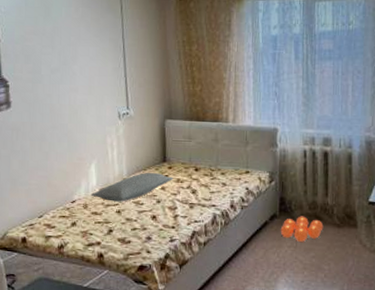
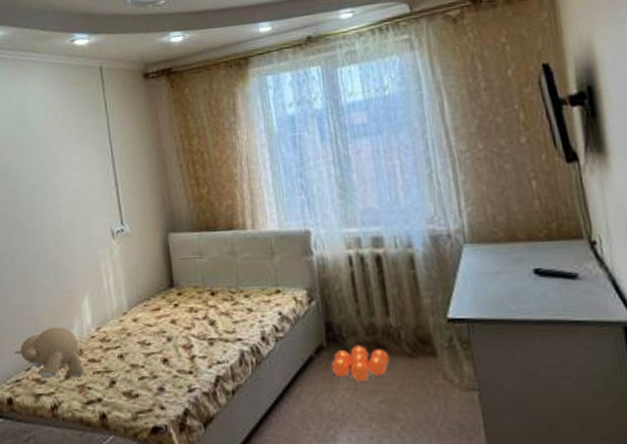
teddy bear: none [29,185,87,225] -> present [14,326,84,379]
pillow: present [90,172,174,202] -> none [85,301,185,344]

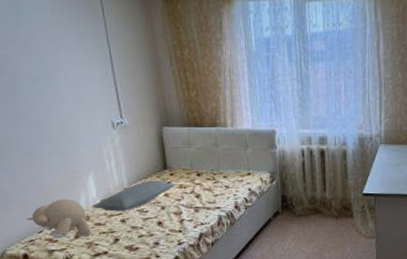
pillow: none [85,301,185,344] -> present [91,180,176,211]
ball: present [331,345,390,381] -> none [283,211,323,234]

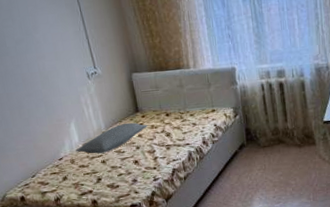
teddy bear: present [26,198,91,239] -> none [20,145,77,182]

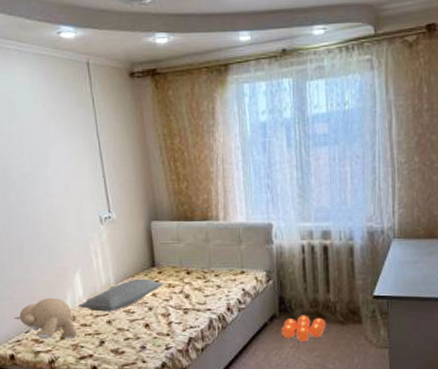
teddy bear: none [20,145,77,182] -> present [13,297,77,340]
ball: none [249,142,287,164] -> present [281,315,327,341]

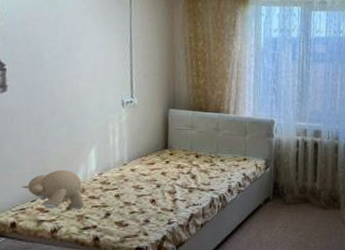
pillow: present [78,278,164,312] -> none [89,158,174,186]
ball: present [281,315,327,341] -> none [273,199,312,222]

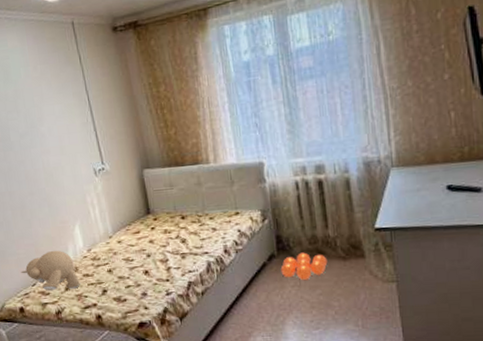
ball: none [273,199,312,222] -> present [280,252,328,280]

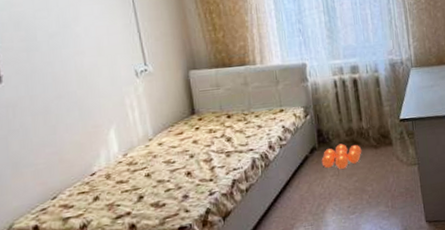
teddy bear: present [20,250,80,292] -> none [37,157,112,204]

